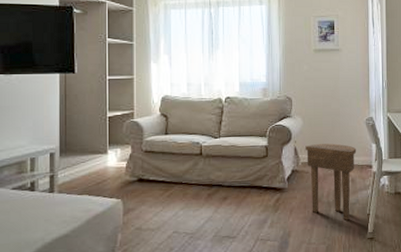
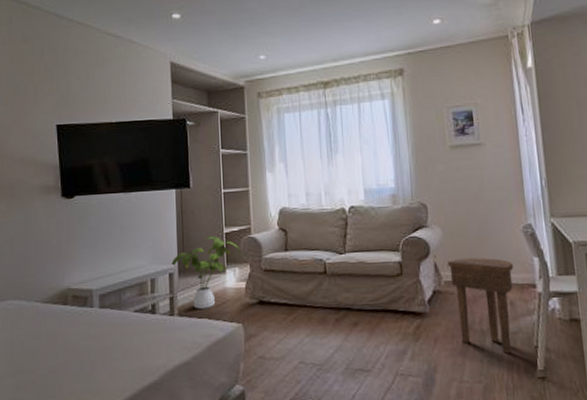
house plant: none [52,119,123,186] -> present [171,236,241,309]

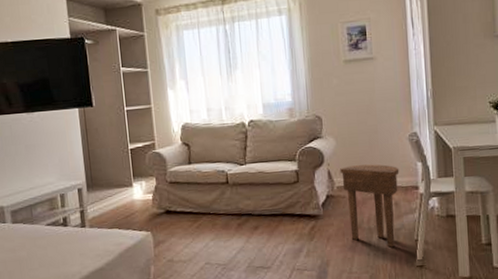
house plant: present [171,236,241,309] -> none [79,152,147,220]

